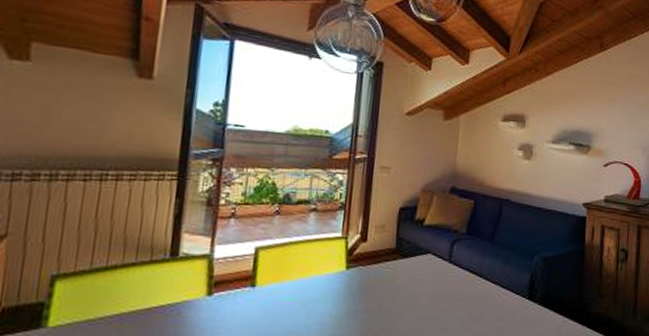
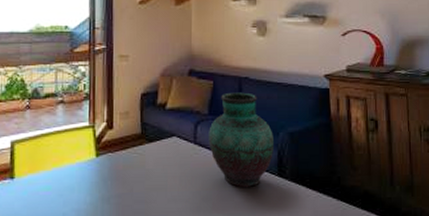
vase: none [463,213,528,310] -> present [208,92,273,188]

